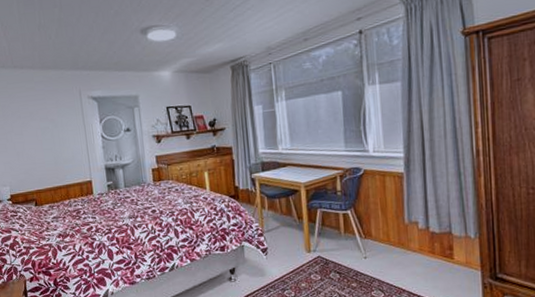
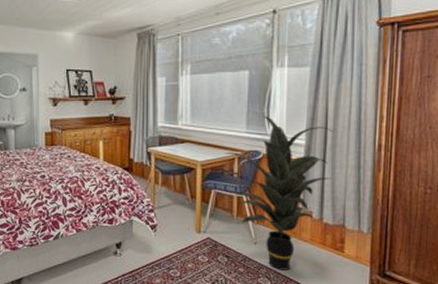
indoor plant: none [325,133,434,282] -> present [223,116,333,270]

